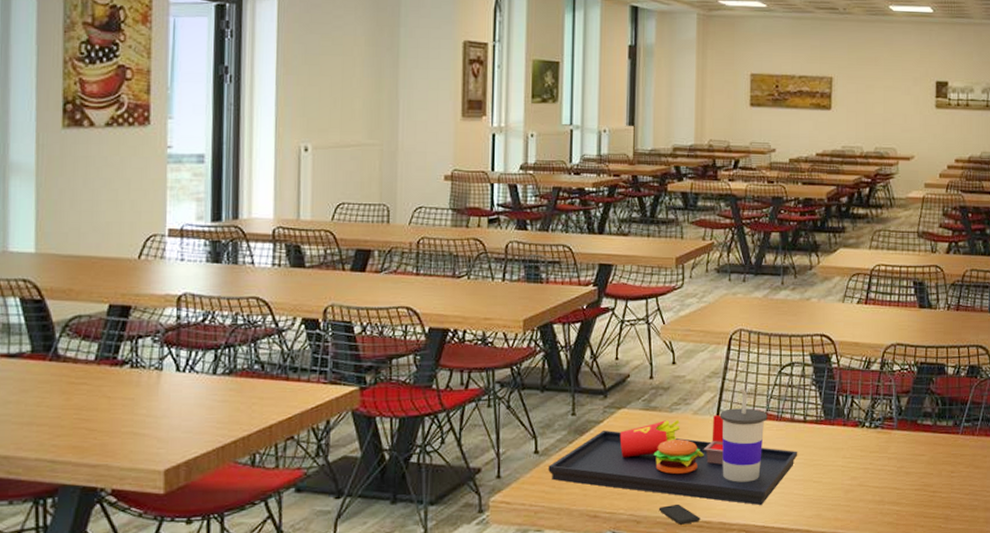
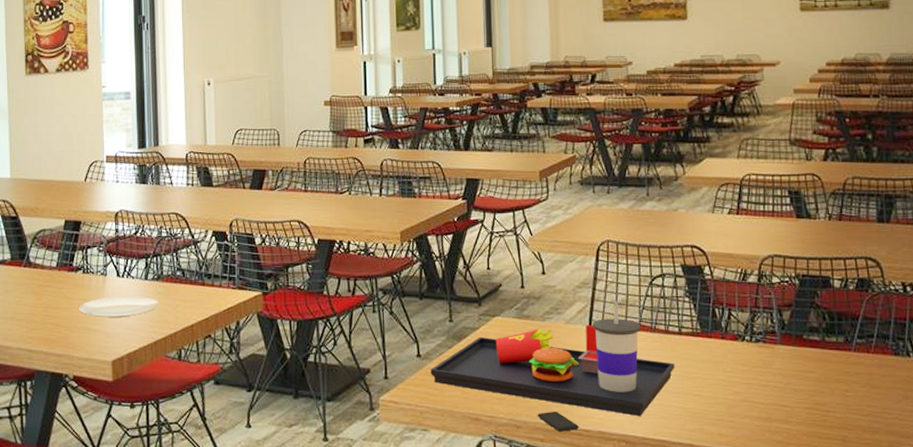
plate: none [124,393,230,420] -> present [79,295,159,318]

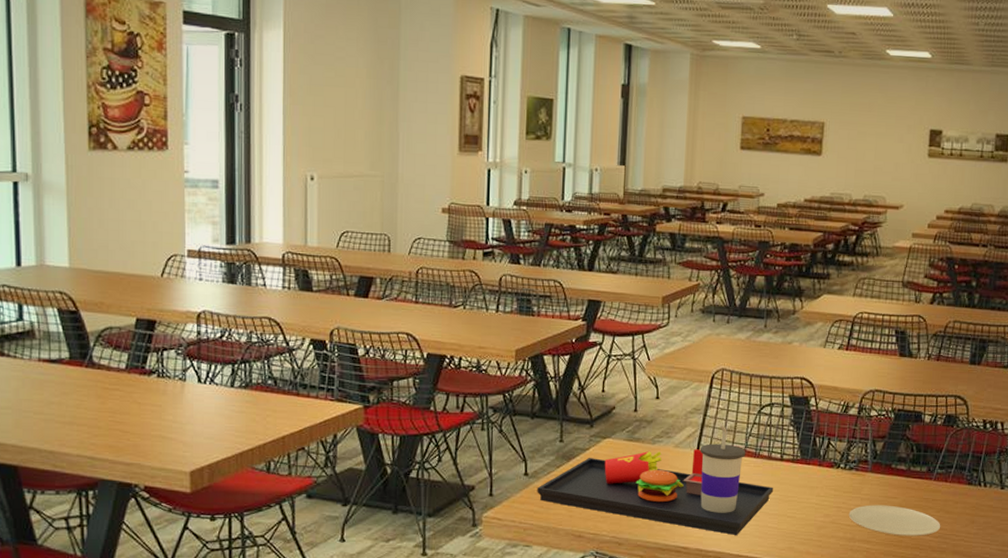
plate: present [79,295,159,318] -> none [152,403,247,426]
mobile phone: present [537,411,579,432] -> none [639,529,678,549]
plate: none [761,380,869,415] -> present [848,505,941,537]

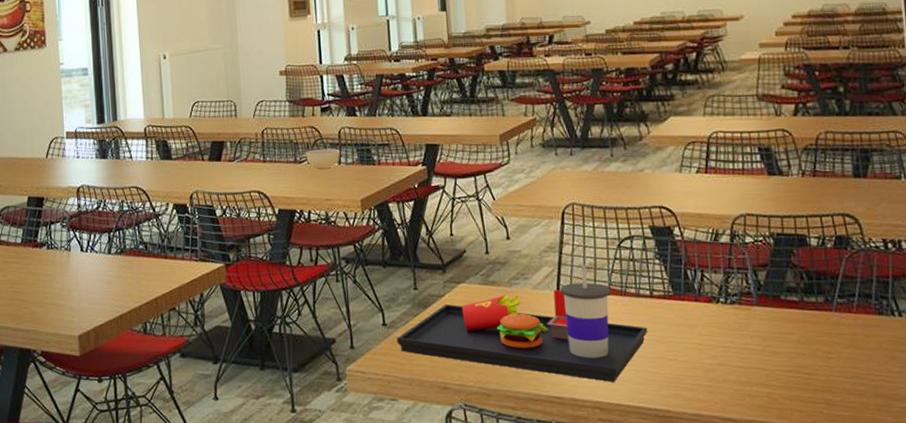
bowl: none [461,294,500,316] -> present [305,148,341,169]
plate: present [848,505,941,537] -> none [738,342,854,378]

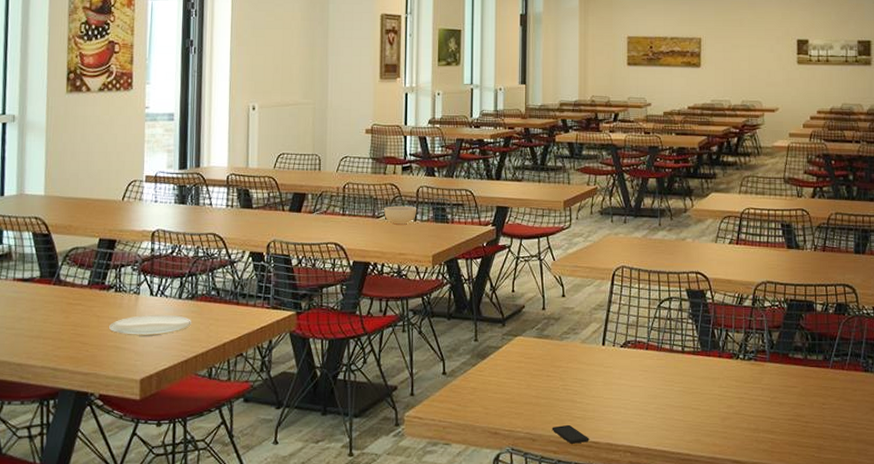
plate: none [45,270,123,293] -> present [109,314,192,336]
food tray: present [397,260,648,382] -> none [455,318,677,428]
mobile phone: none [507,378,551,399] -> present [551,424,589,444]

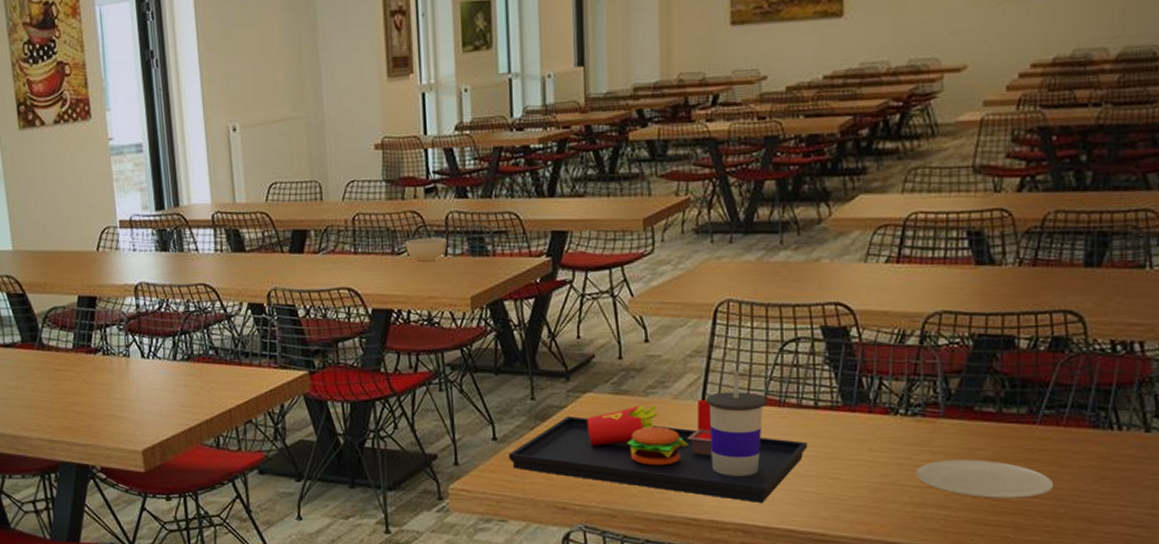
plate: present [109,314,192,336] -> none [102,378,192,404]
food tray: none [455,318,677,428] -> present [509,366,808,503]
mobile phone: present [551,424,589,444] -> none [636,498,687,521]
plate: none [751,394,842,426] -> present [915,459,1054,500]

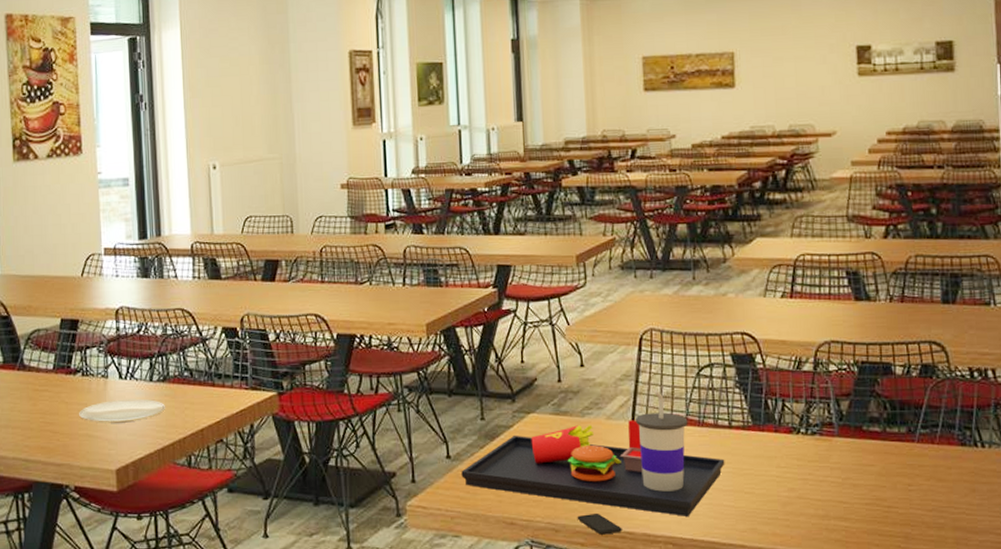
plate: none [102,378,192,404] -> present [79,398,166,423]
bowl: present [404,237,448,262] -> none [366,269,406,291]
mobile phone: none [636,498,687,521] -> present [577,512,622,535]
plate: present [915,459,1054,500] -> none [817,474,934,511]

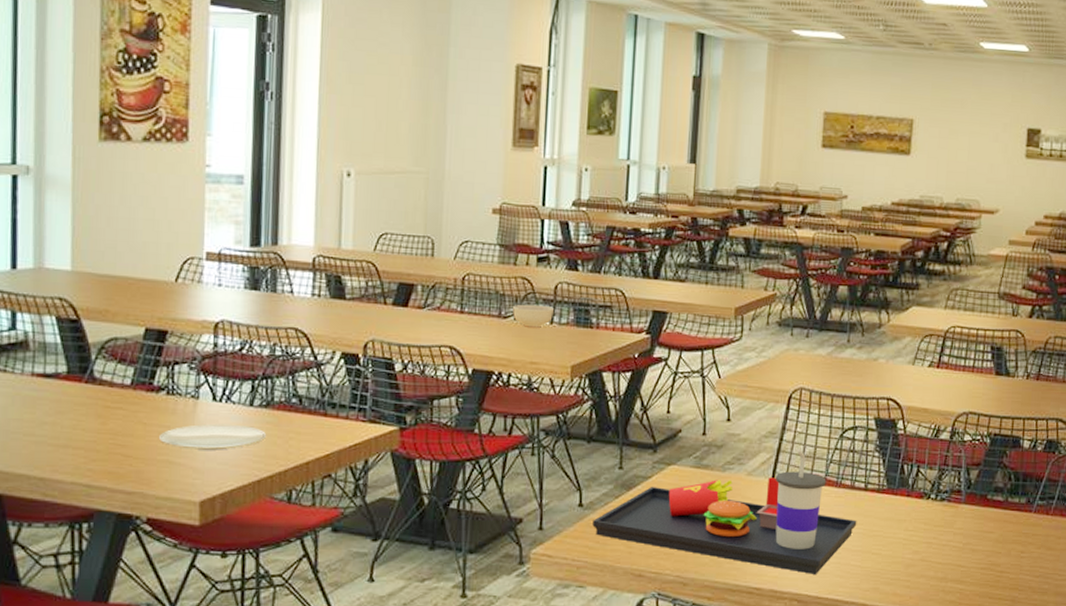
bowl: none [366,269,406,291] -> present [512,304,555,328]
mobile phone: present [577,512,622,535] -> none [706,567,750,590]

